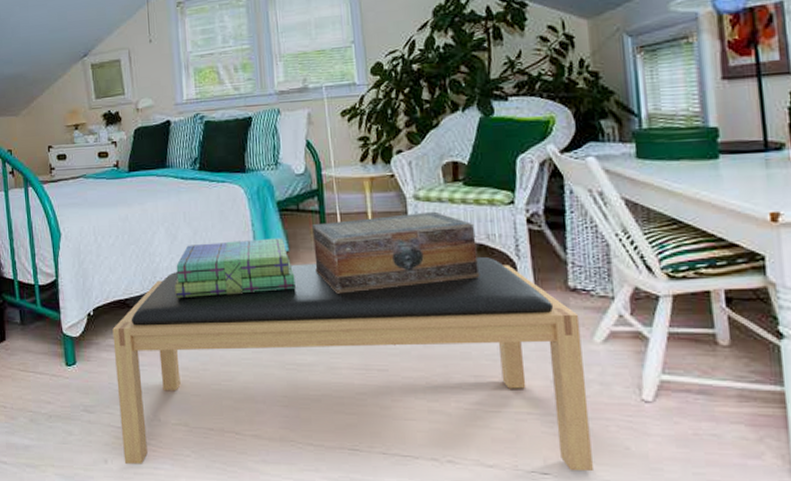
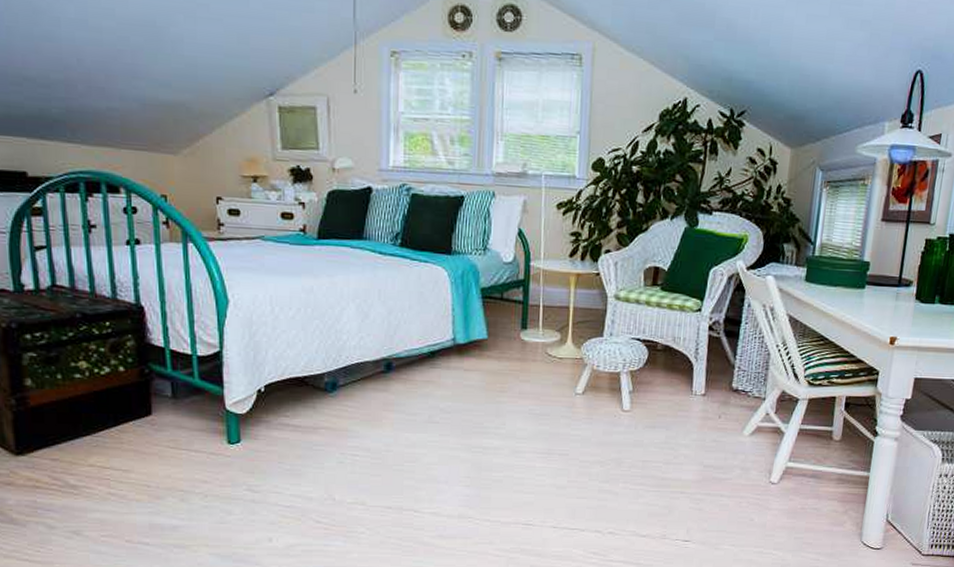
bench: present [112,256,593,472] -> none [287,352,736,542]
stack of books: present [174,238,296,299] -> none [362,324,491,379]
decorative box: present [312,211,480,294] -> none [512,311,665,383]

